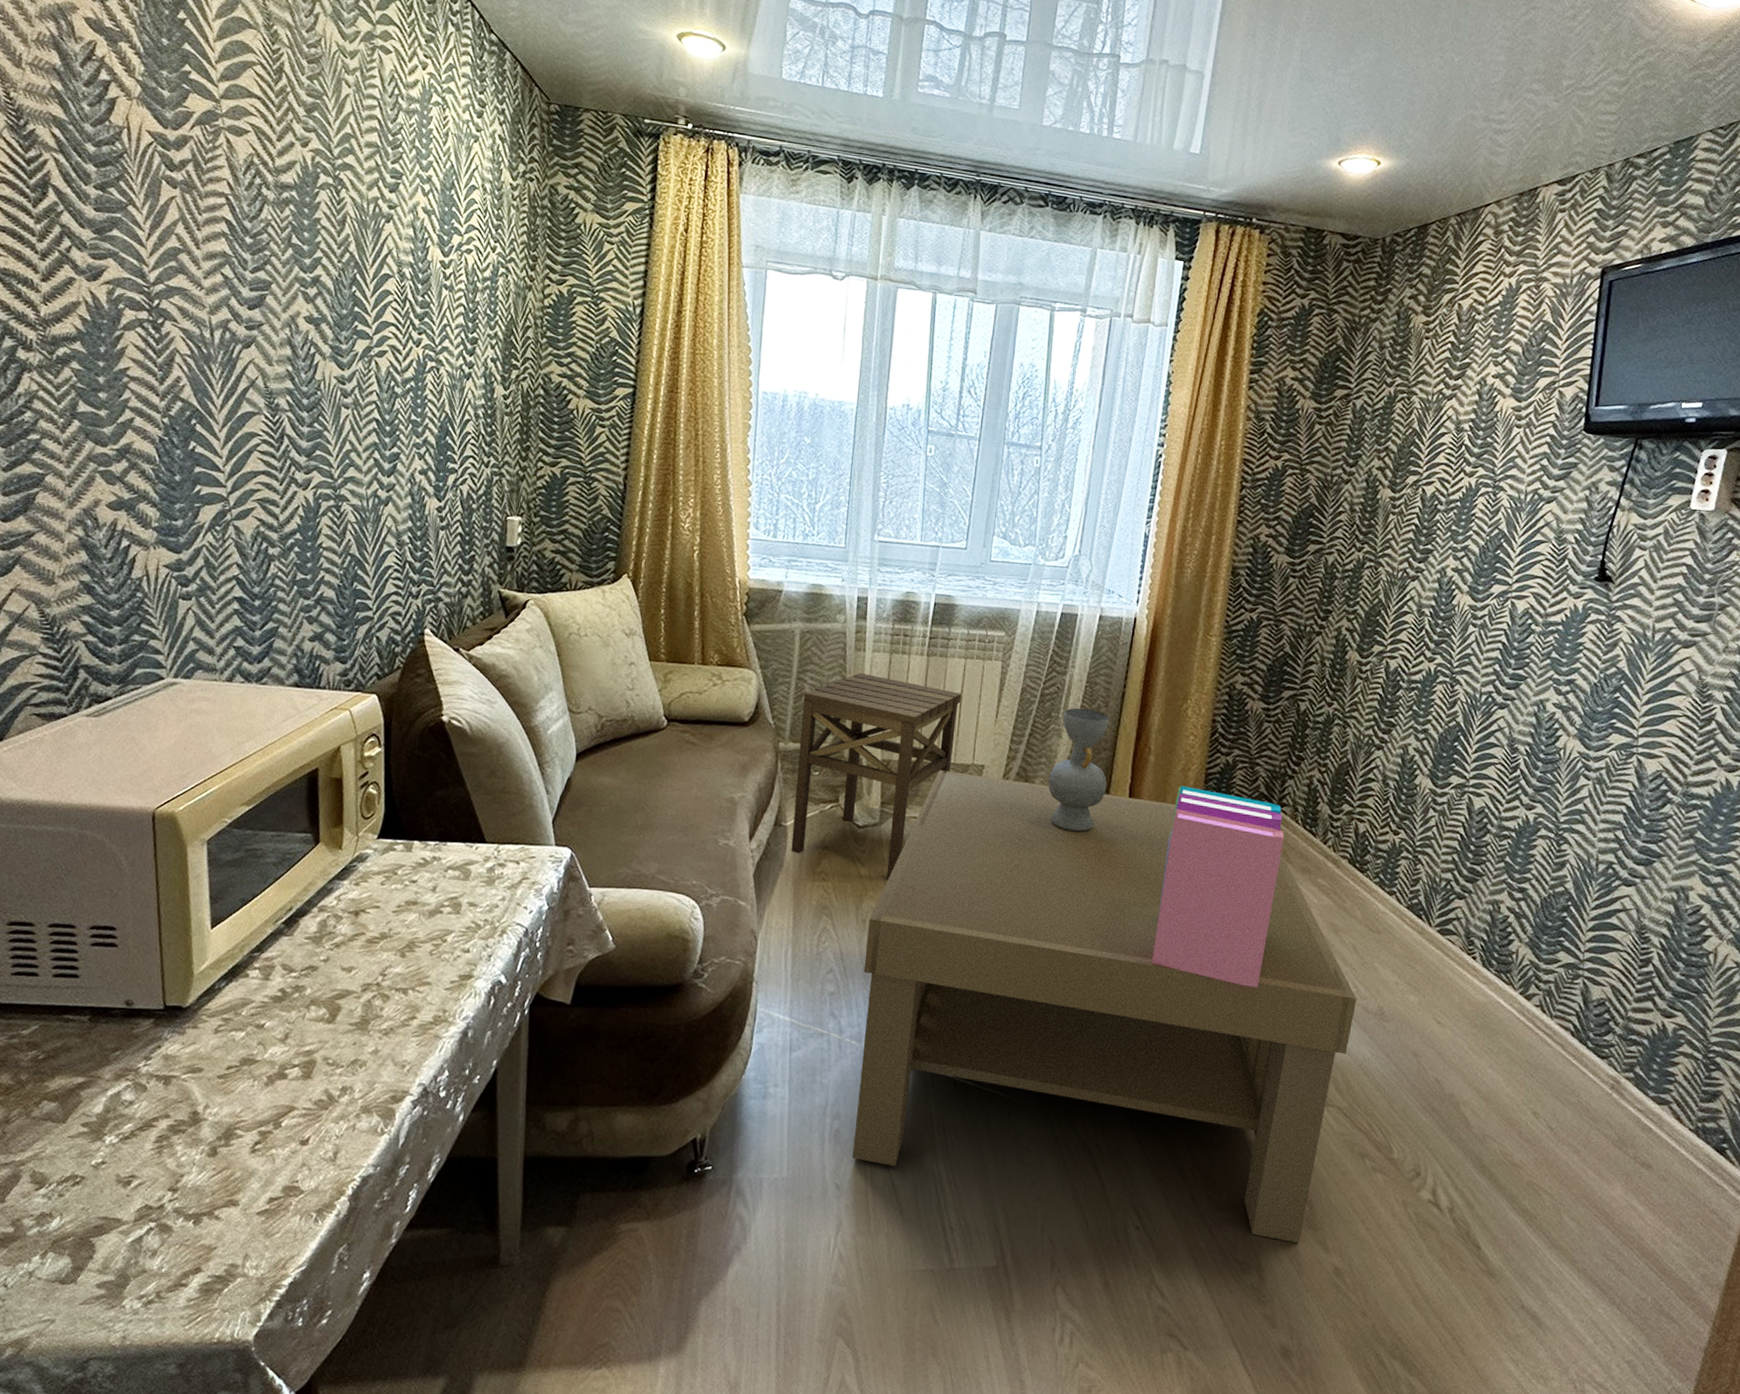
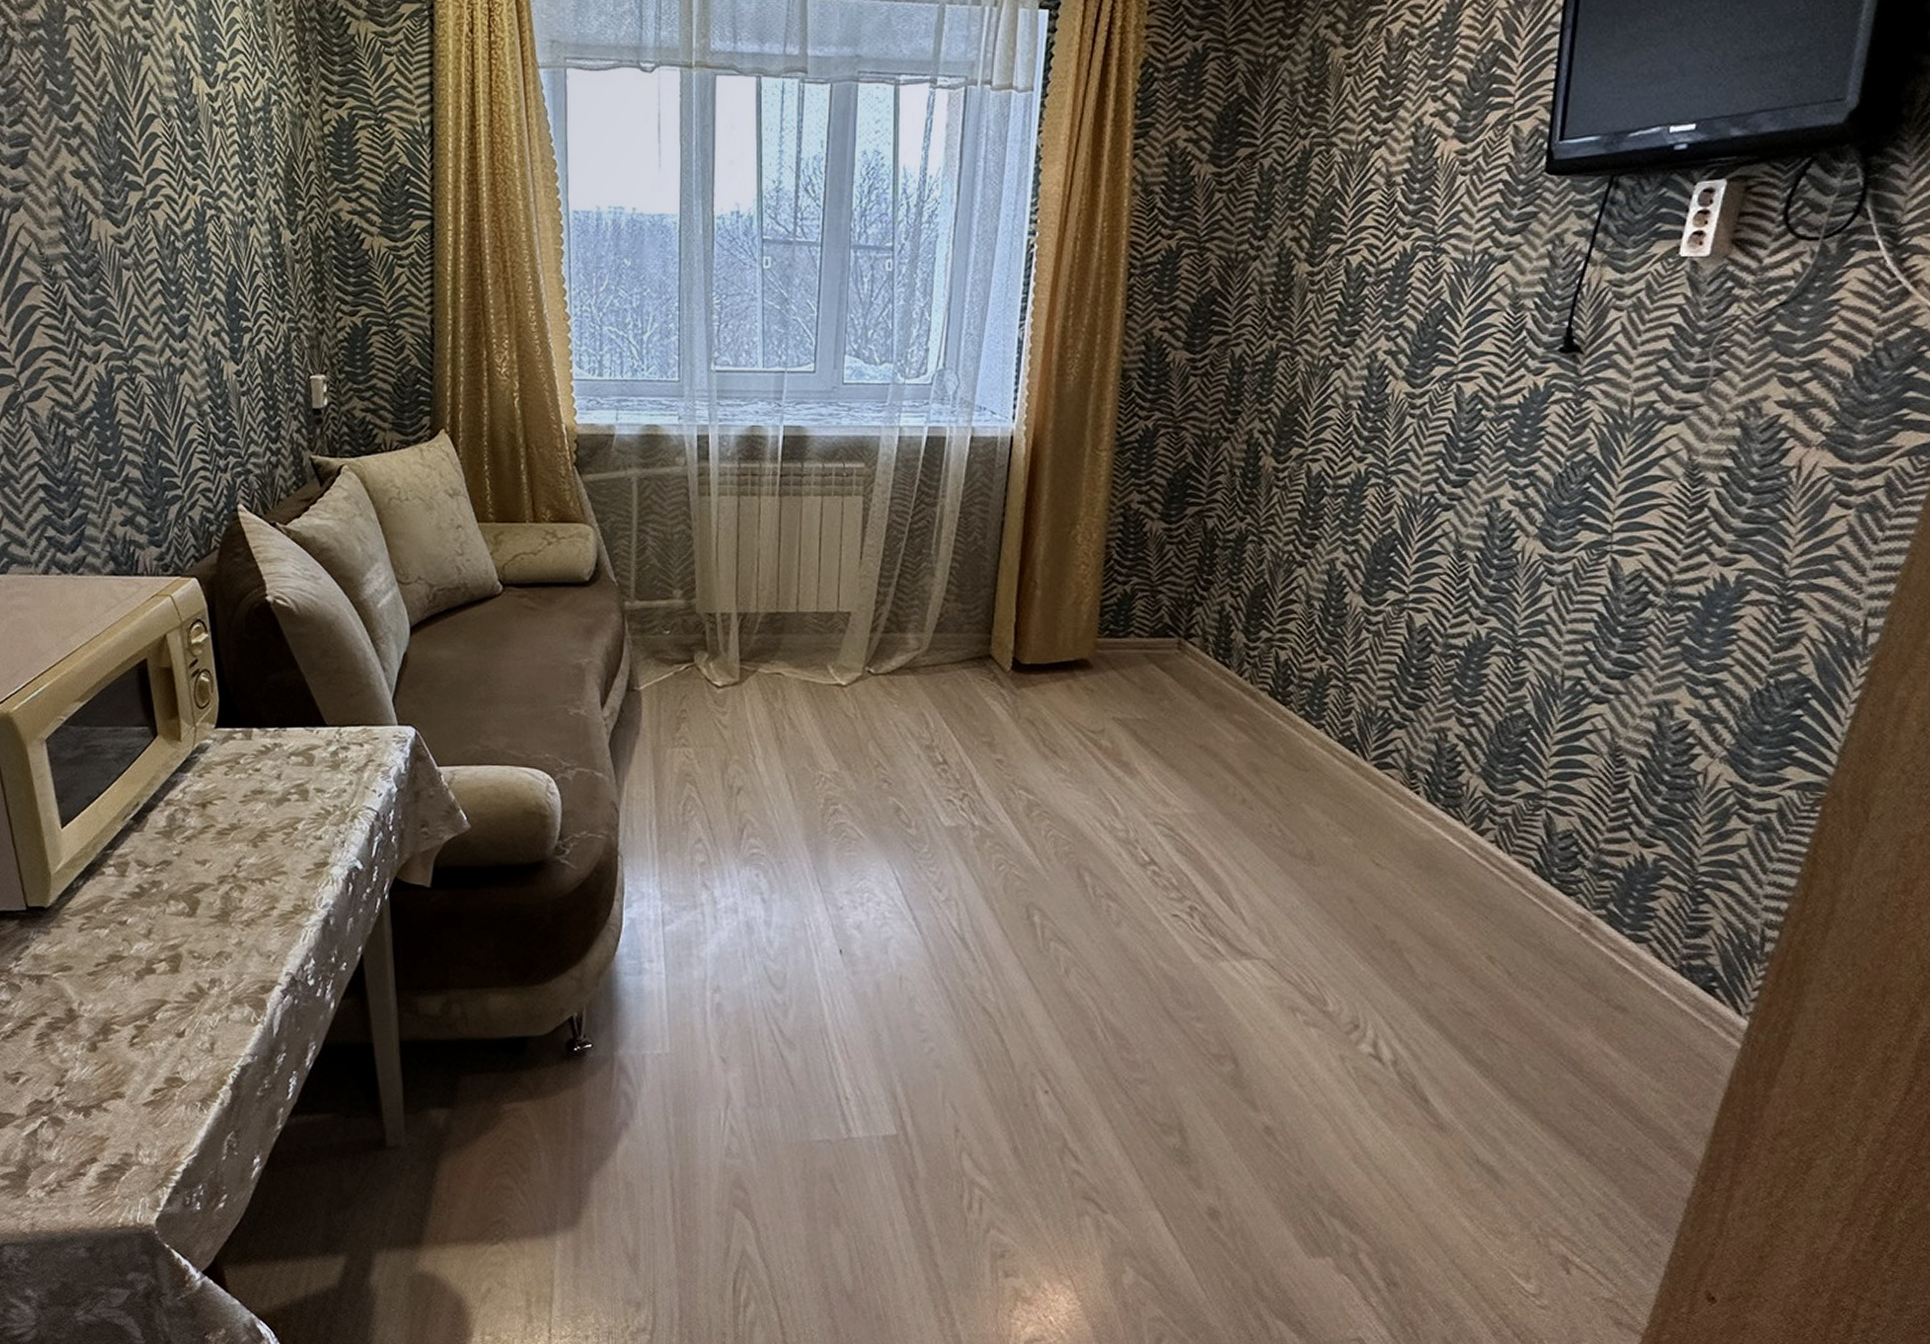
side table: present [791,672,962,879] -> none [646,519,821,741]
coffee table: present [852,769,1357,1243] -> none [734,620,1283,1102]
decorative vase: present [1048,707,1109,832] -> none [922,542,989,678]
books: present [1152,786,1285,988] -> none [1049,621,1194,836]

